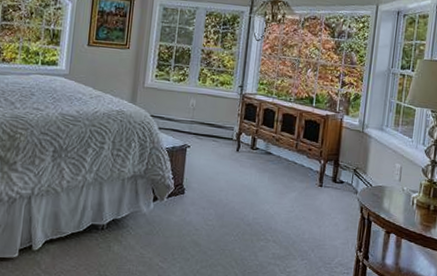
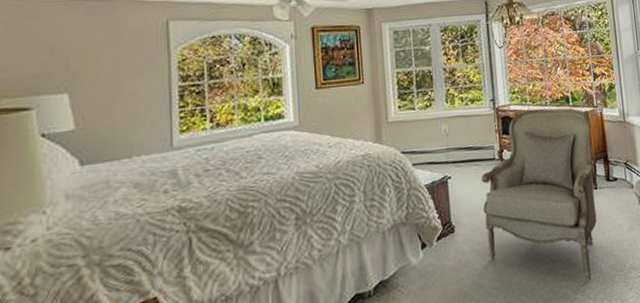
armchair: none [211,102,330,265] -> present [481,108,597,281]

